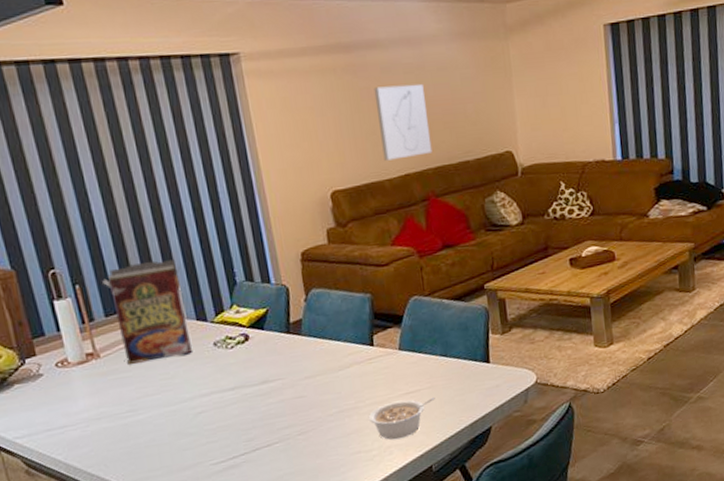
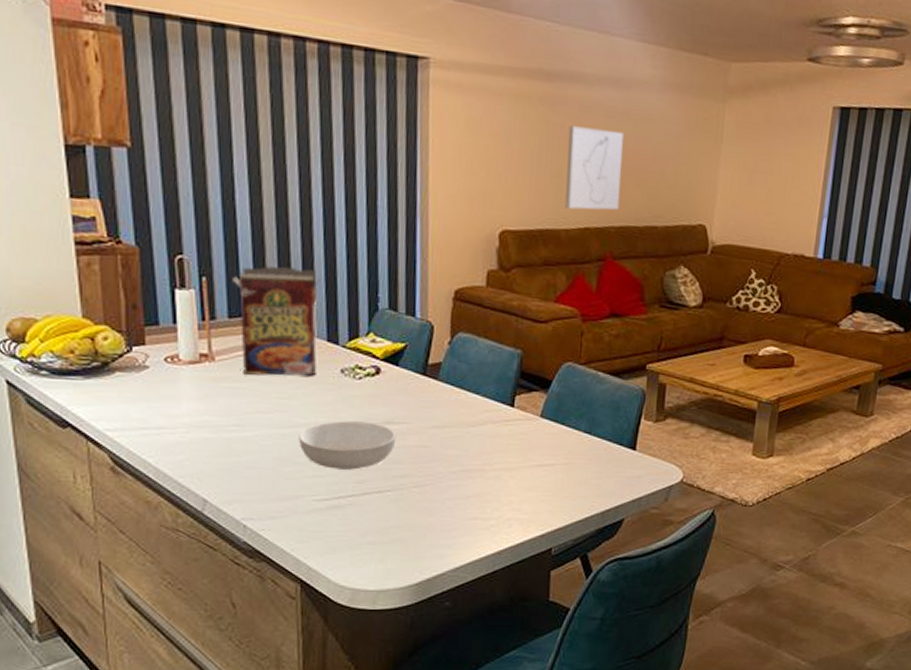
serving bowl: none [187,384,275,434] -> present [298,421,397,470]
legume: present [368,397,435,440] -> none [492,471,569,513]

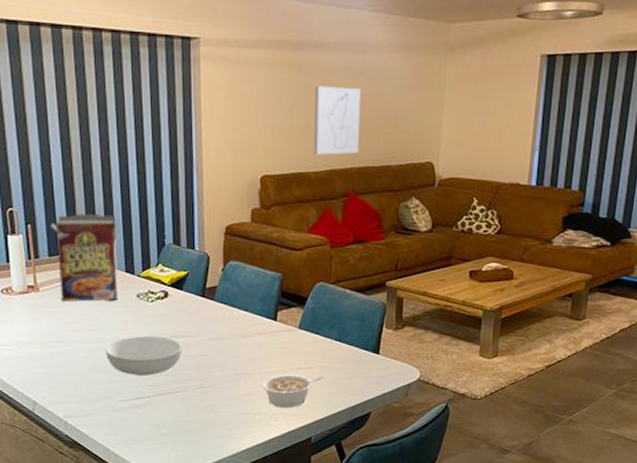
legume: none [492,471,569,513] -> present [261,374,324,408]

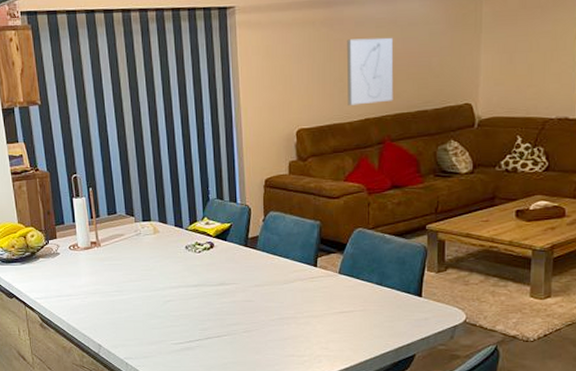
cereal box: present [51,213,119,301] -> none [109,174,169,254]
serving bowl: present [105,336,182,376] -> none [159,284,228,320]
legume: present [261,374,324,408] -> none [304,318,366,351]

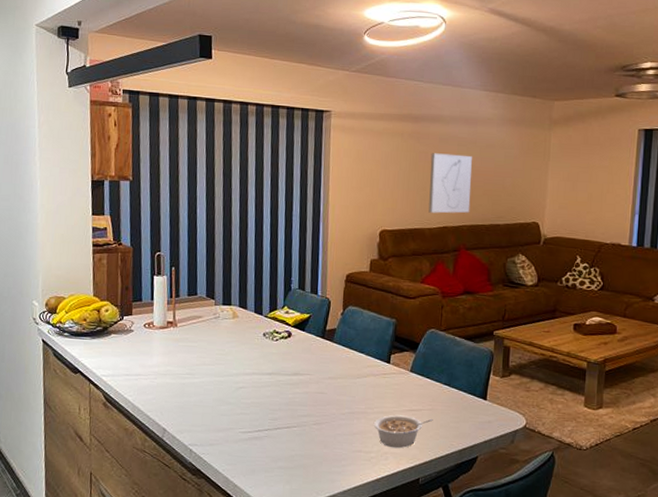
legume: none [304,318,366,351] -> present [373,414,433,448]

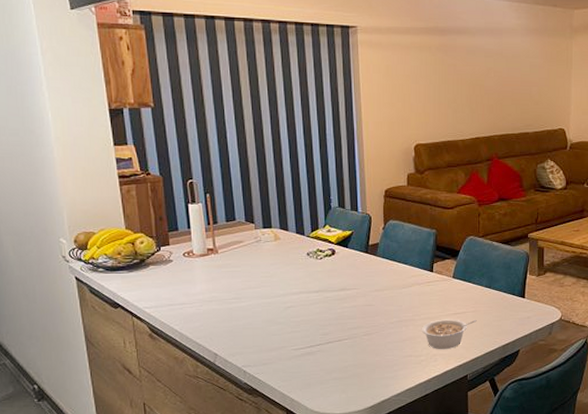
wall art: present [428,153,472,214] -> none [459,65,500,125]

